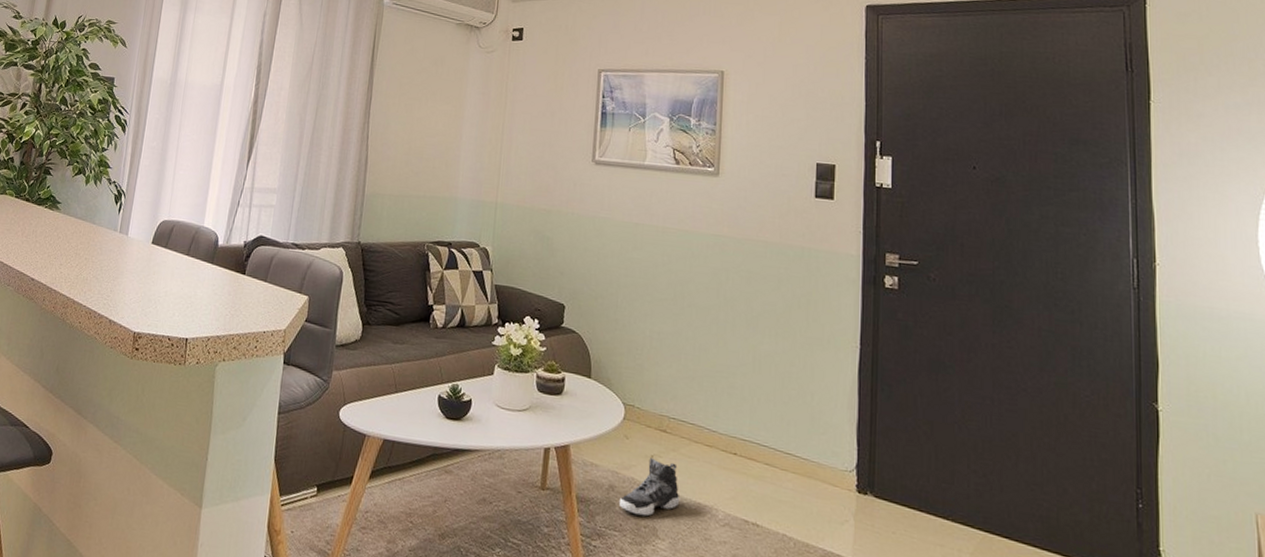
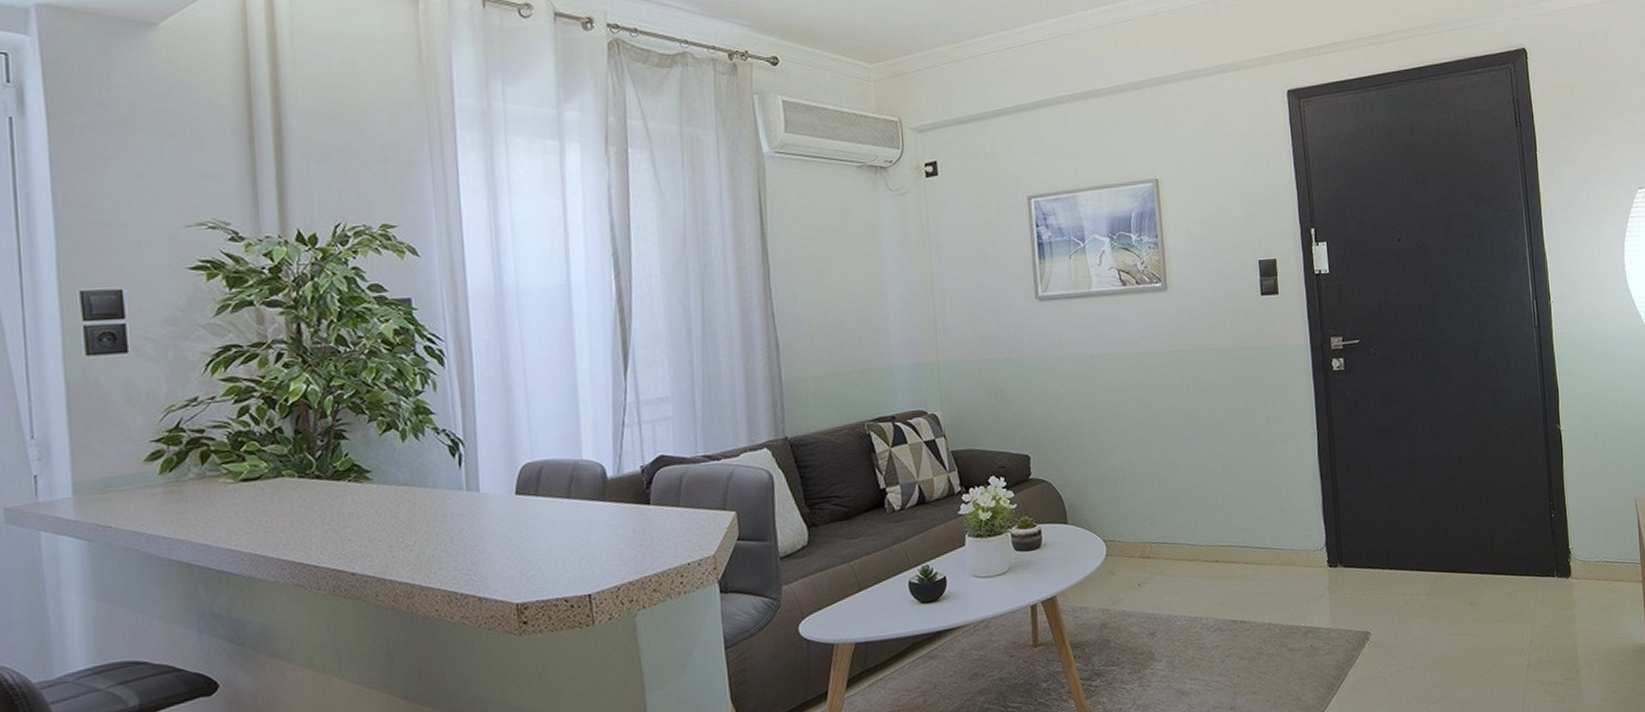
sneaker: present [618,458,680,517] -> none [1113,585,1172,645]

